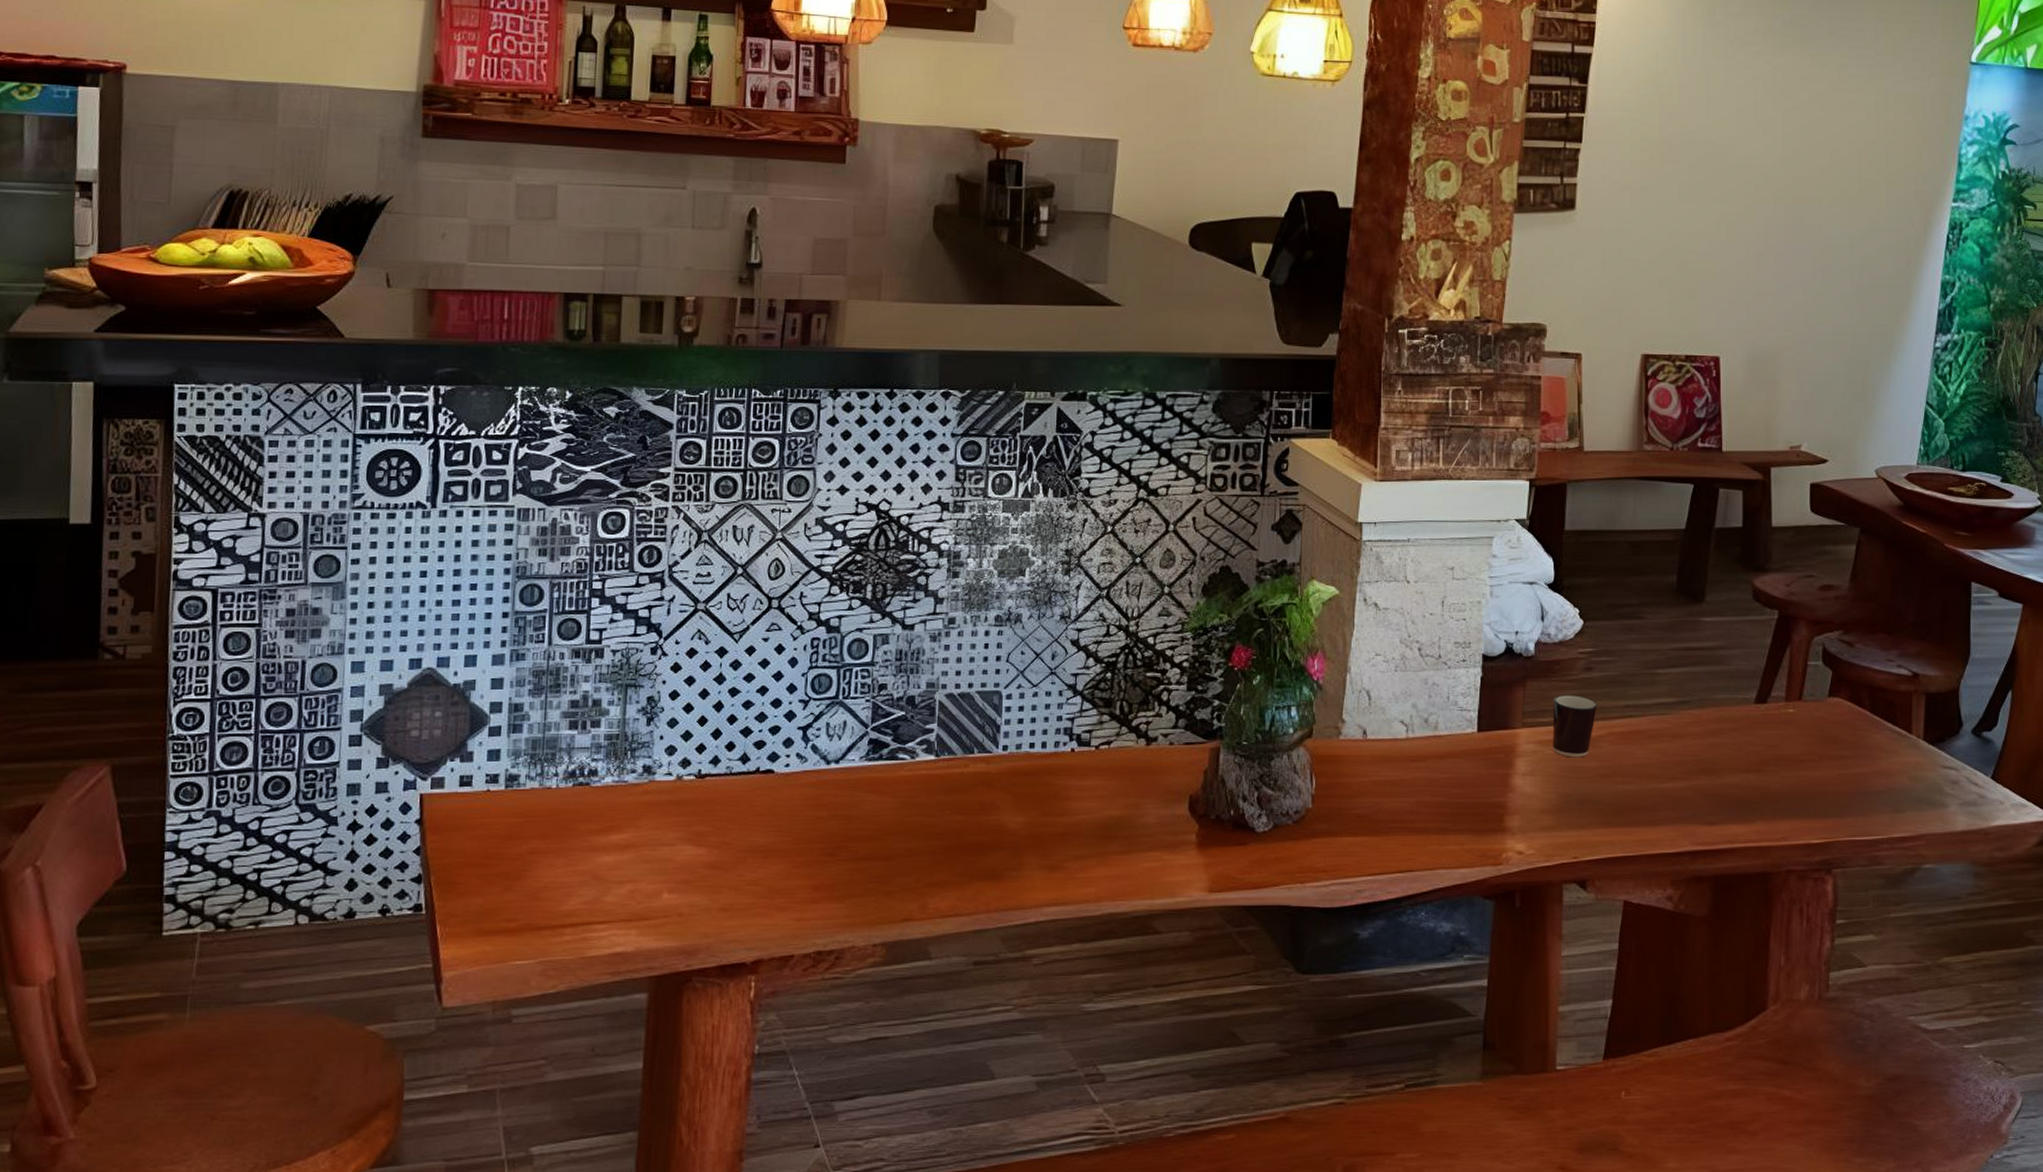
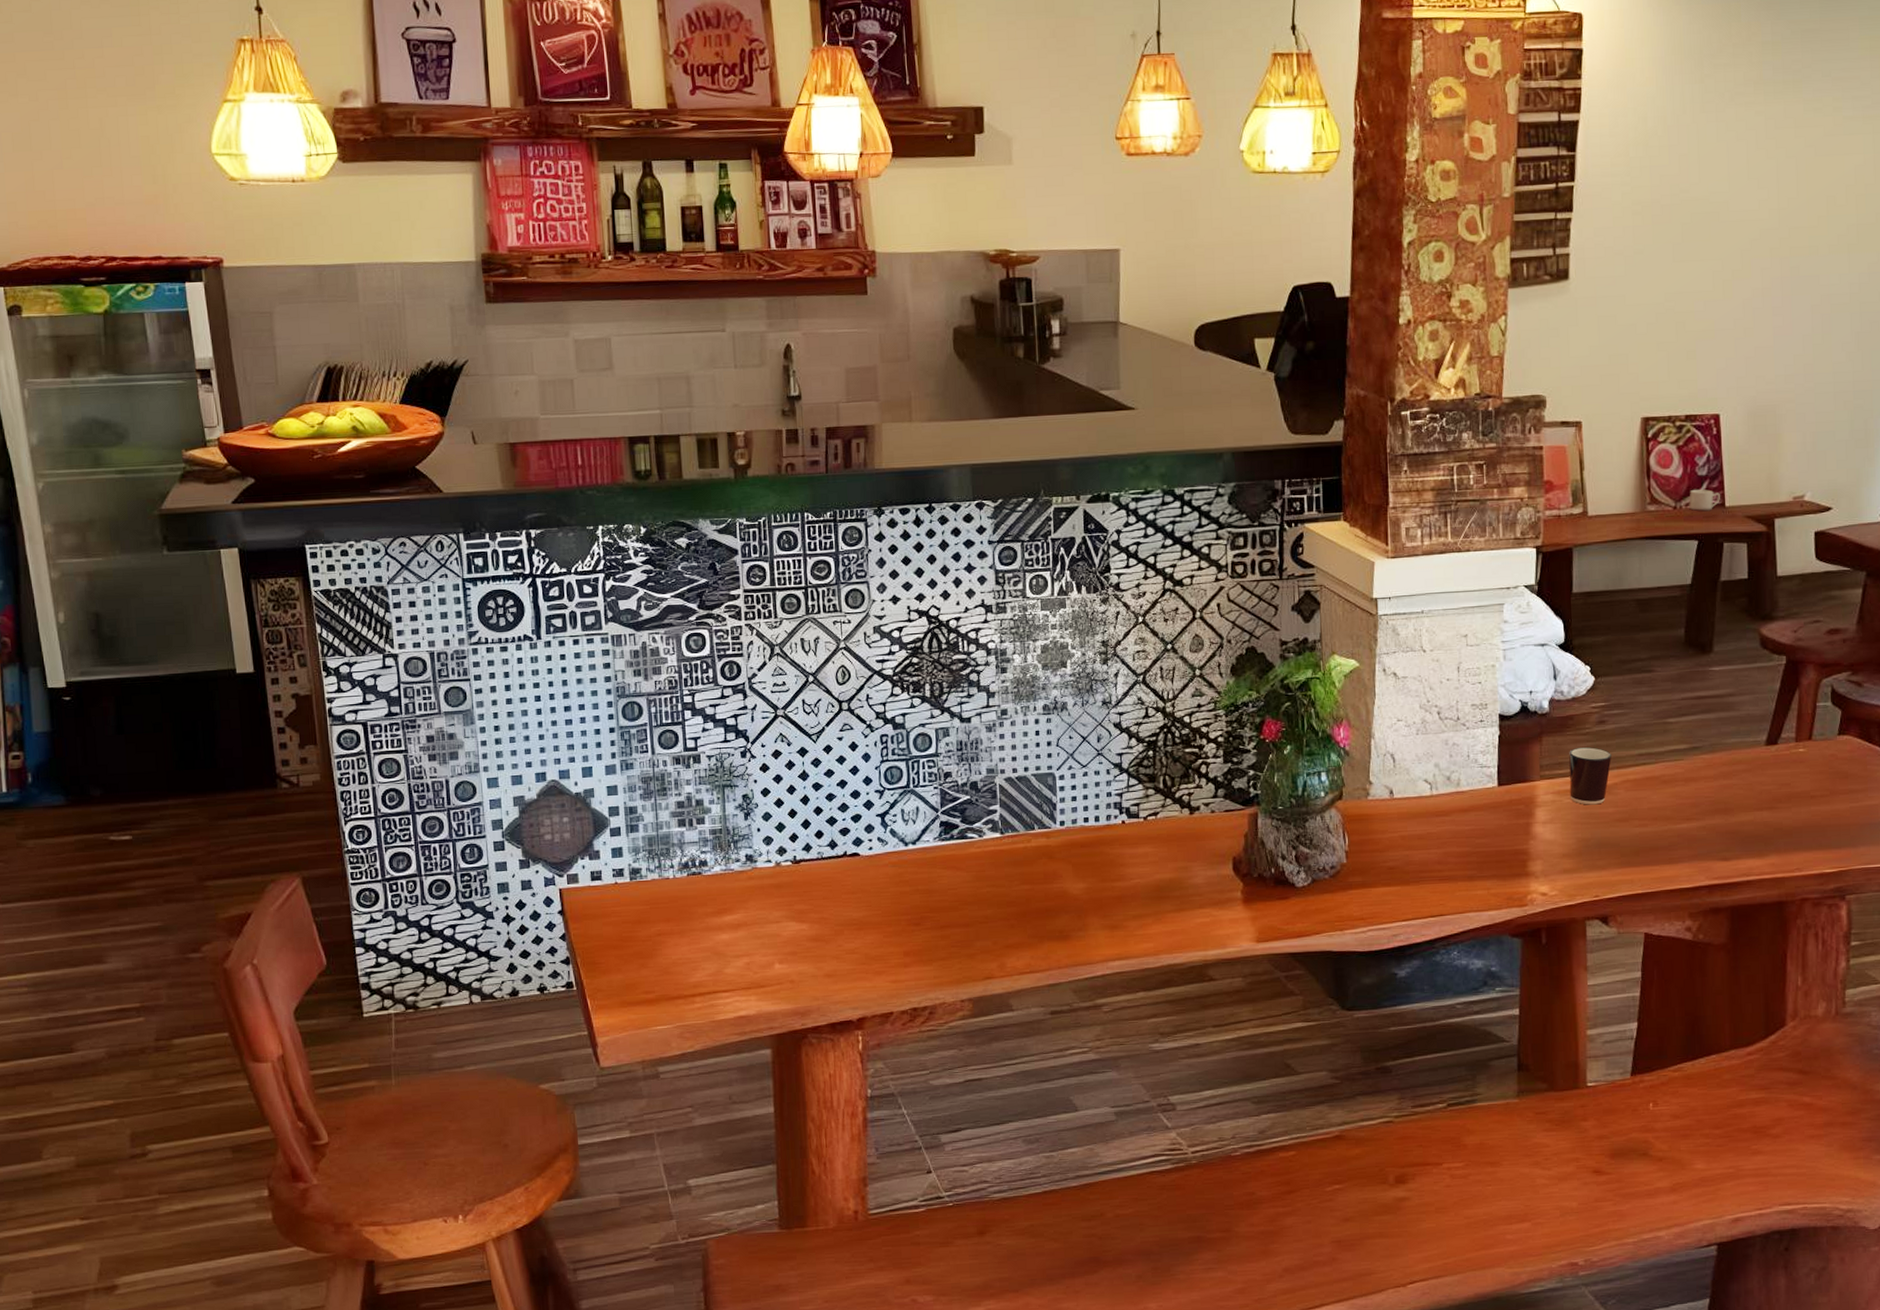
mug: none [1686,431,1717,455] -> present [1689,489,1720,512]

